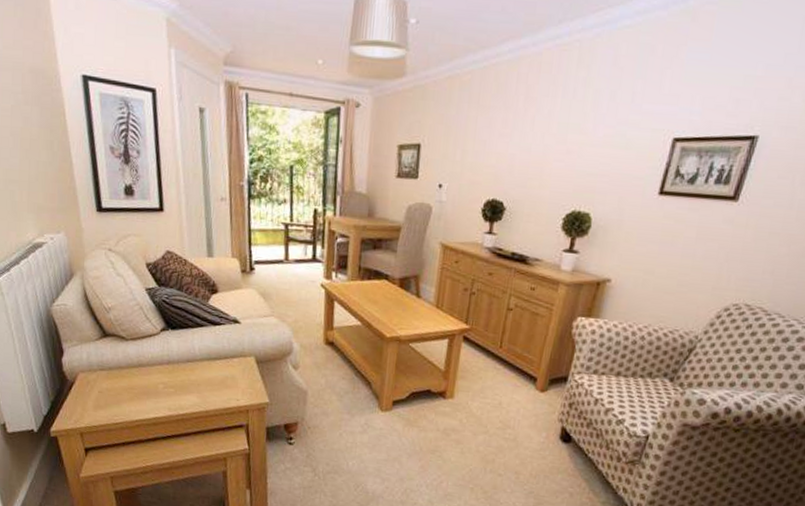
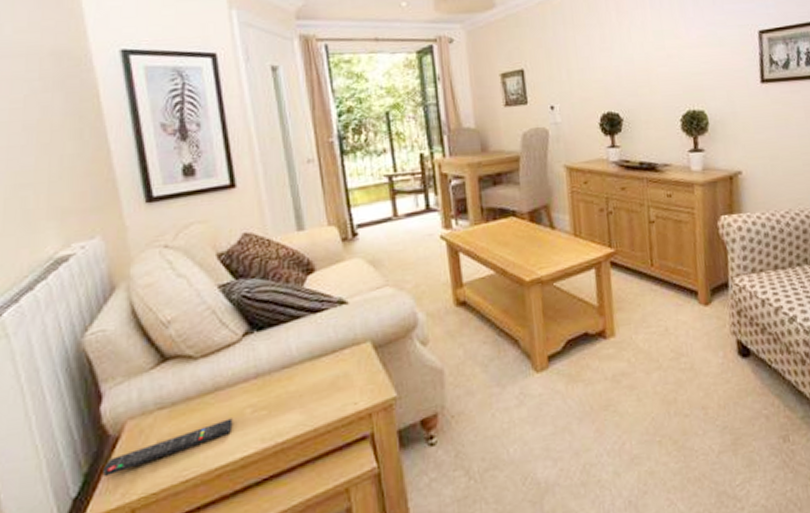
remote control: none [62,388,150,408] -> present [102,418,233,478]

